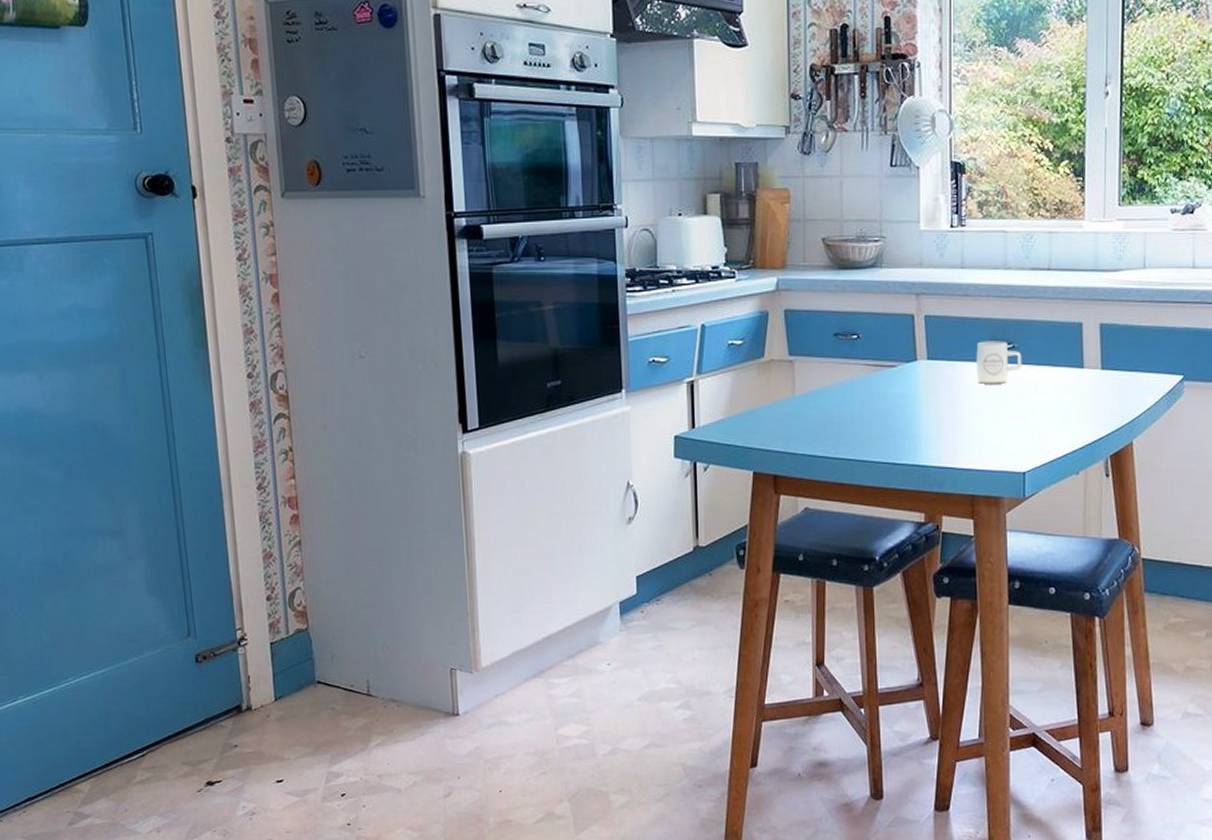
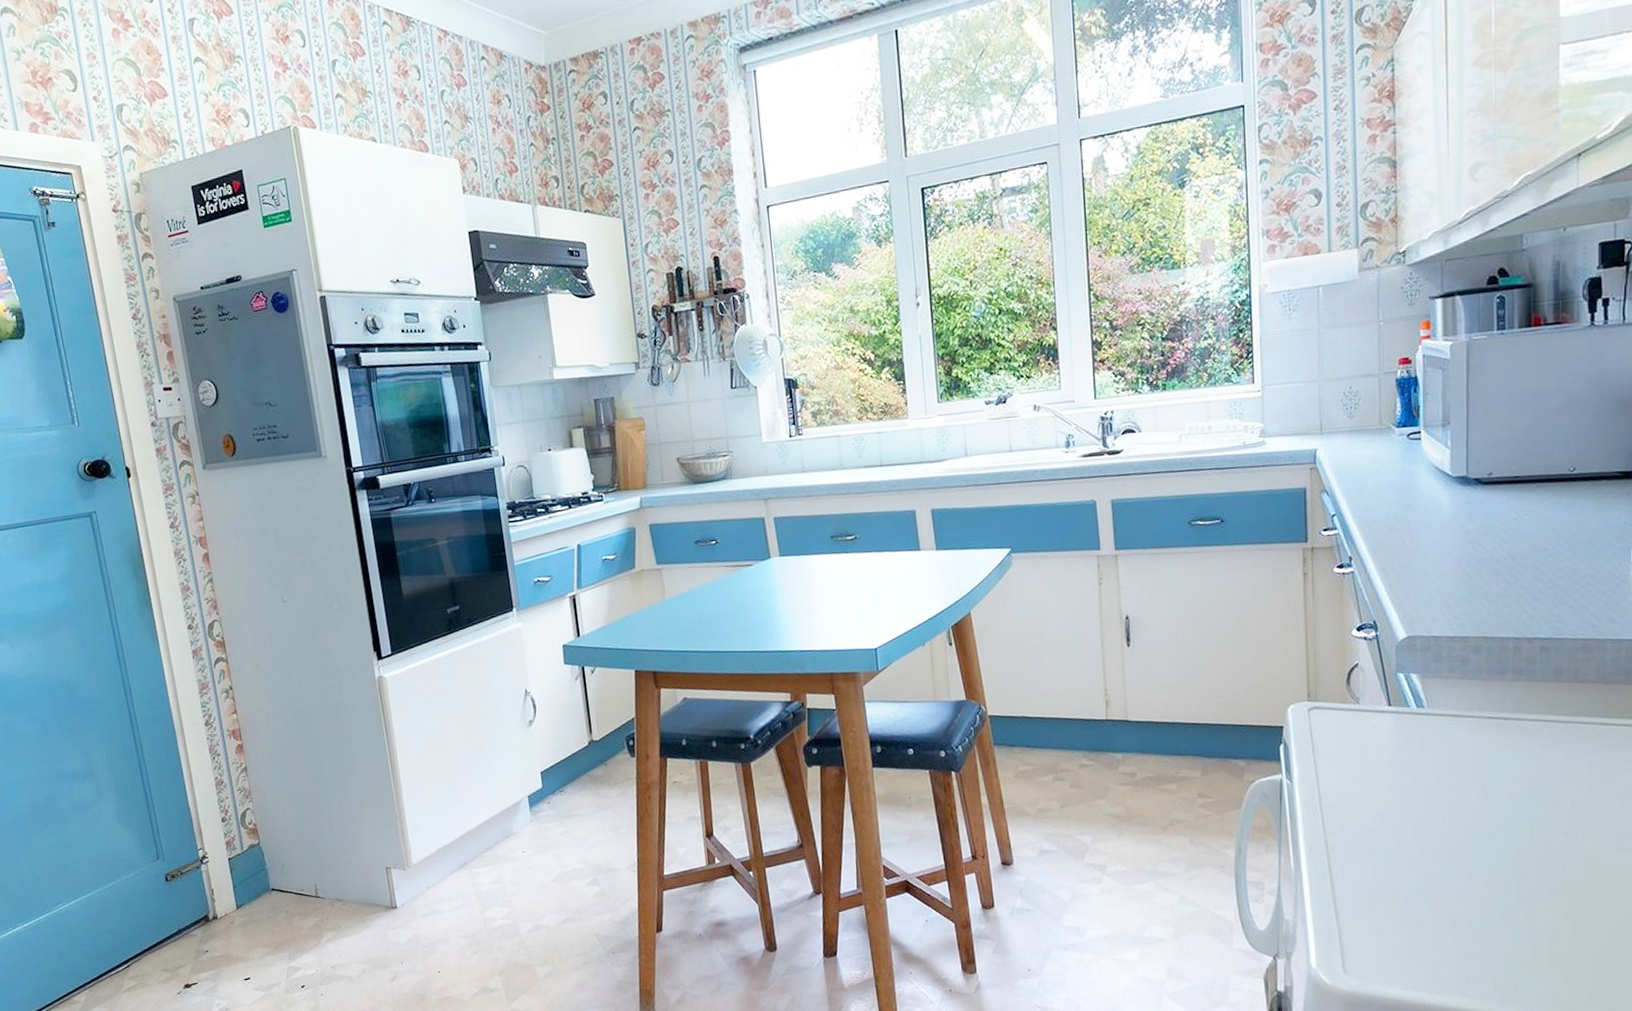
mug: present [976,341,1022,384] -> none [822,533,865,573]

